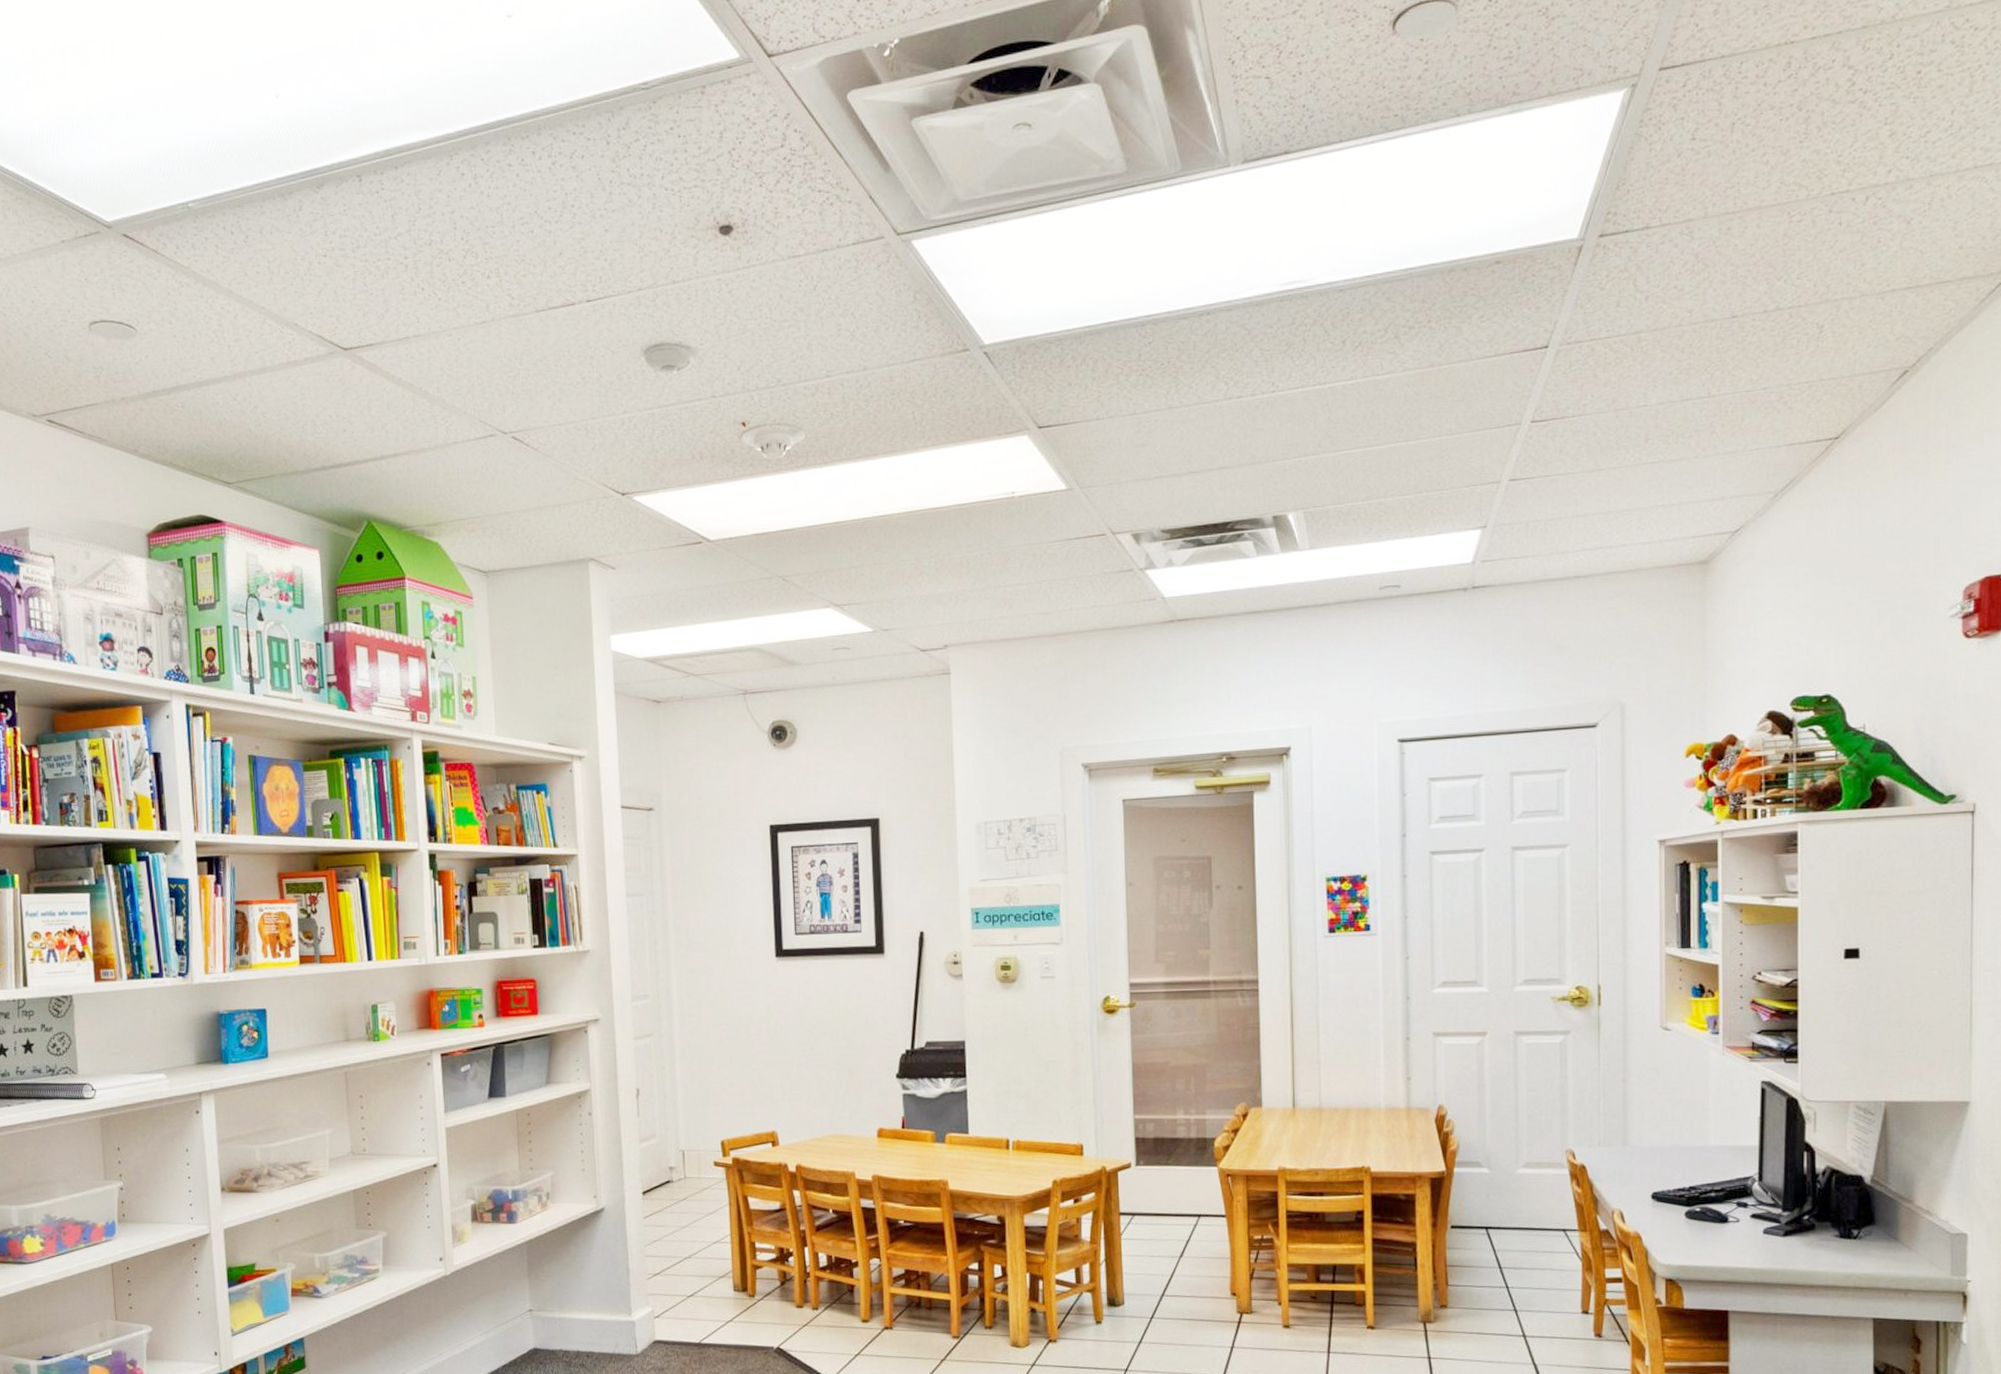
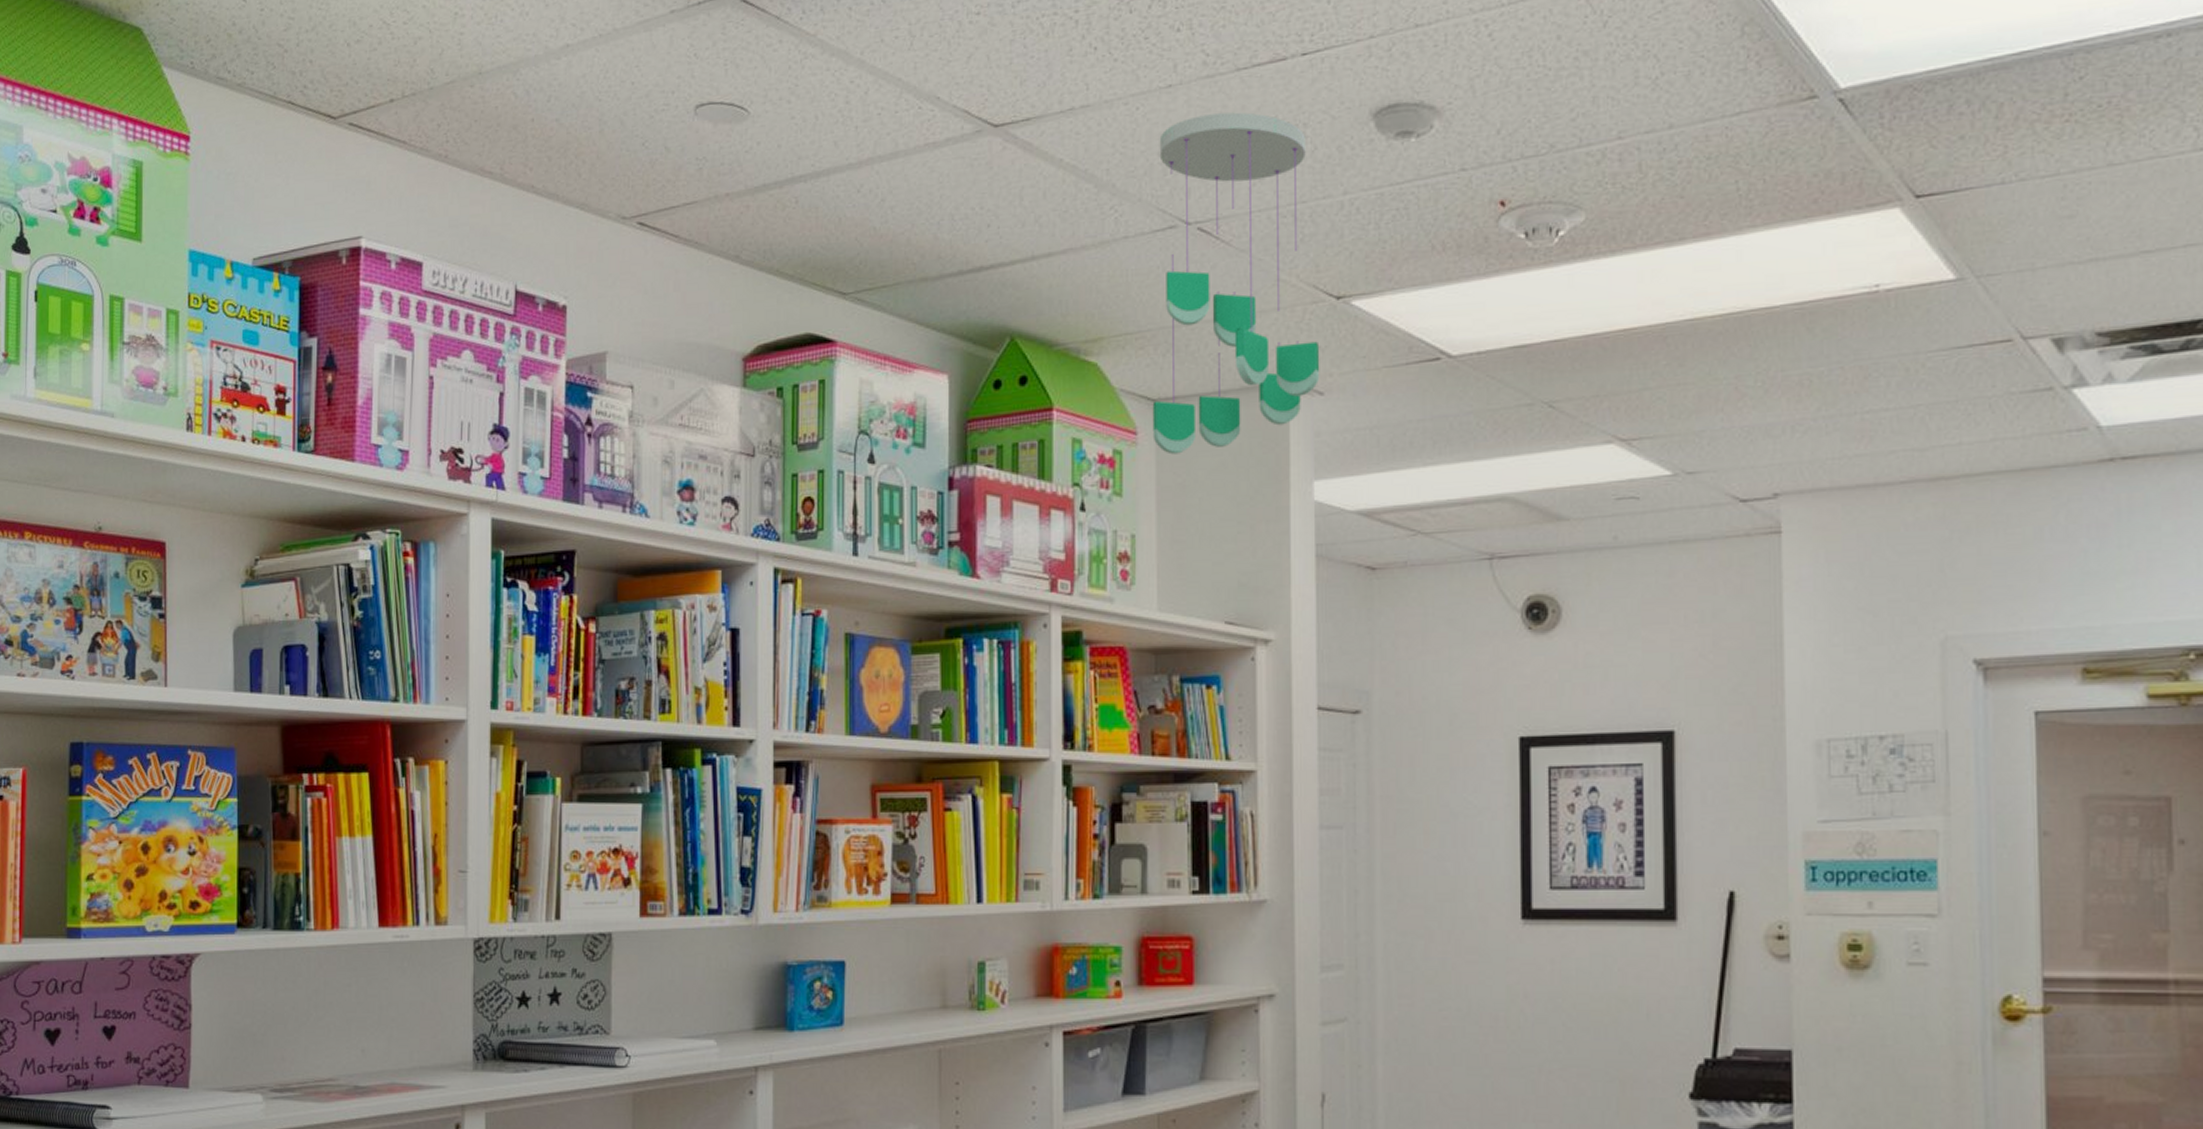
ceiling mobile: none [478,345,612,615] -> present [1152,112,1320,455]

